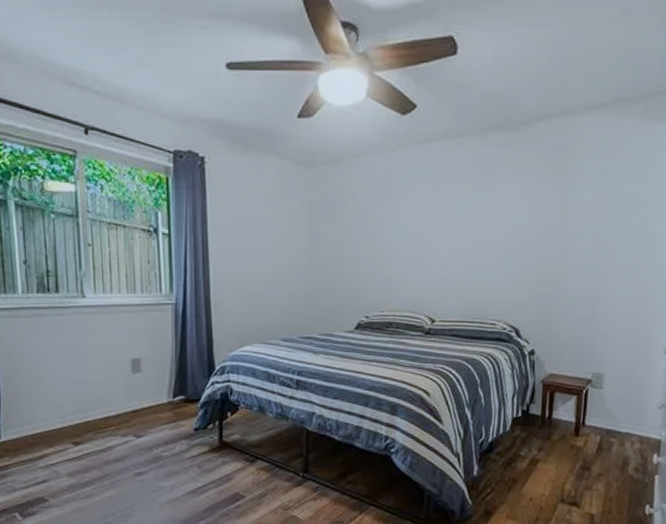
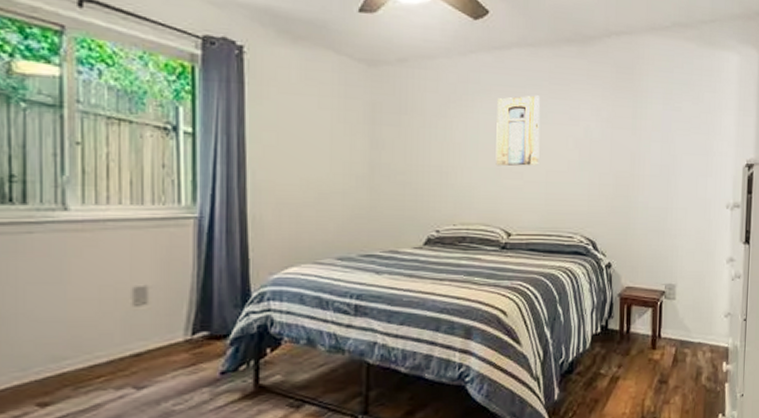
wall art: none [421,186,466,256] -> present [495,95,540,166]

